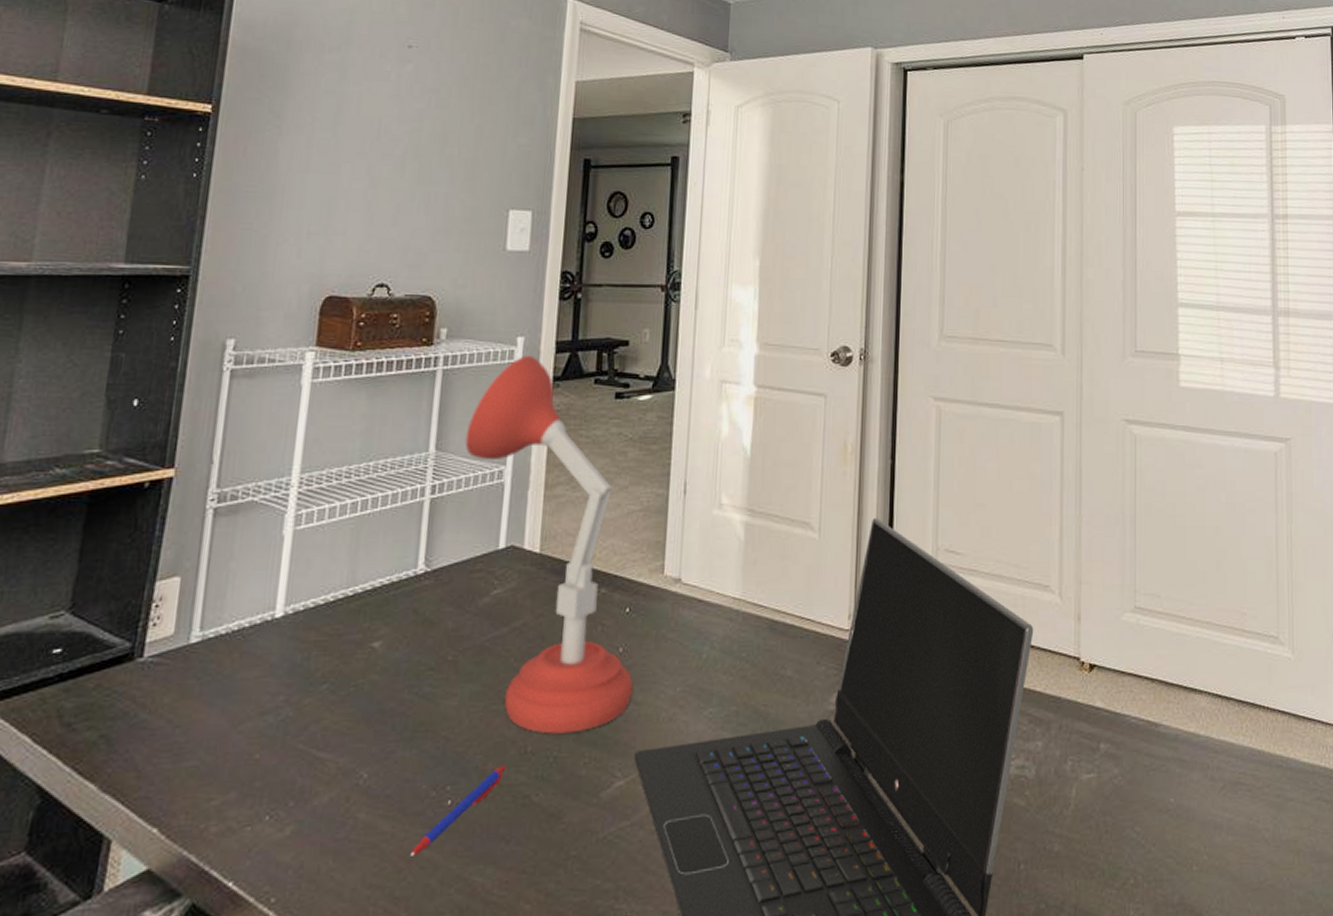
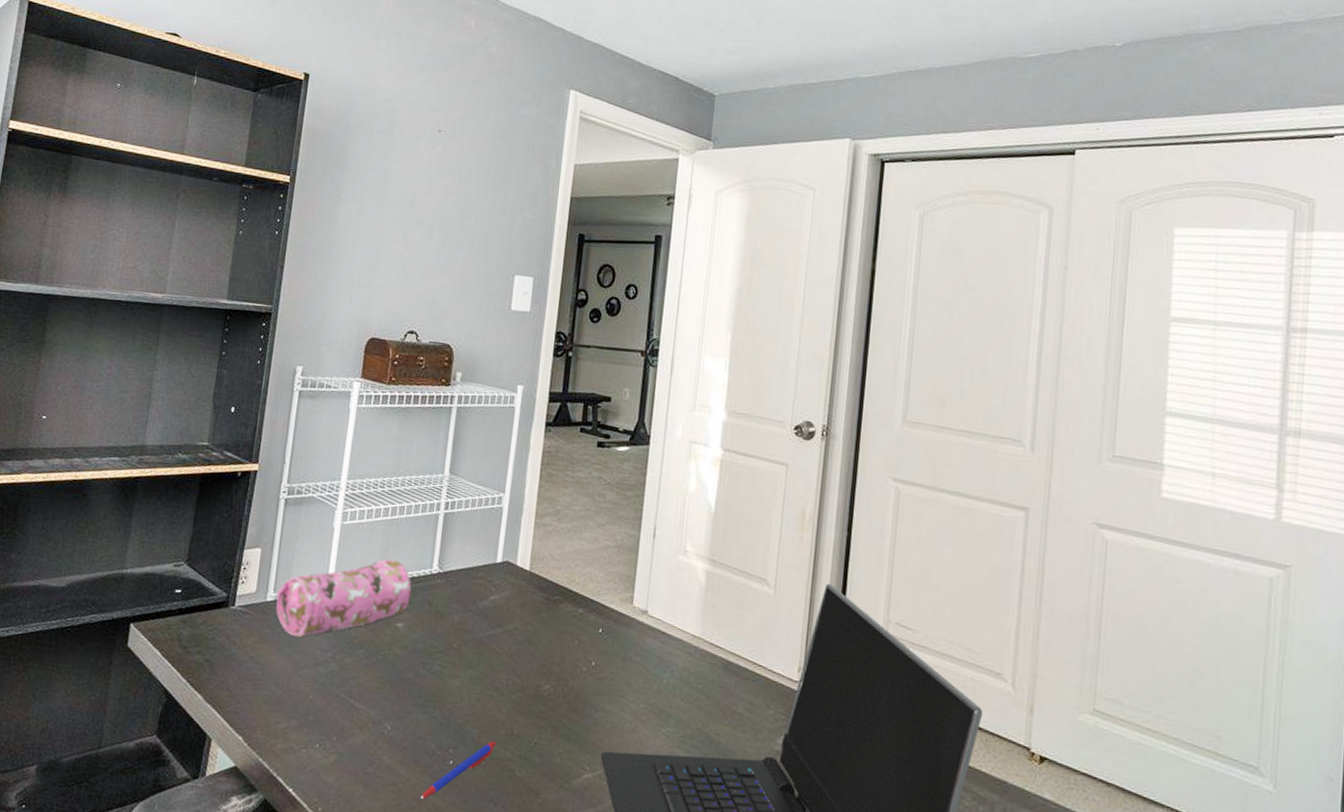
pencil case: none [203,565,391,684] -> present [276,559,412,638]
desk lamp: present [465,355,634,734] -> none [473,401,603,726]

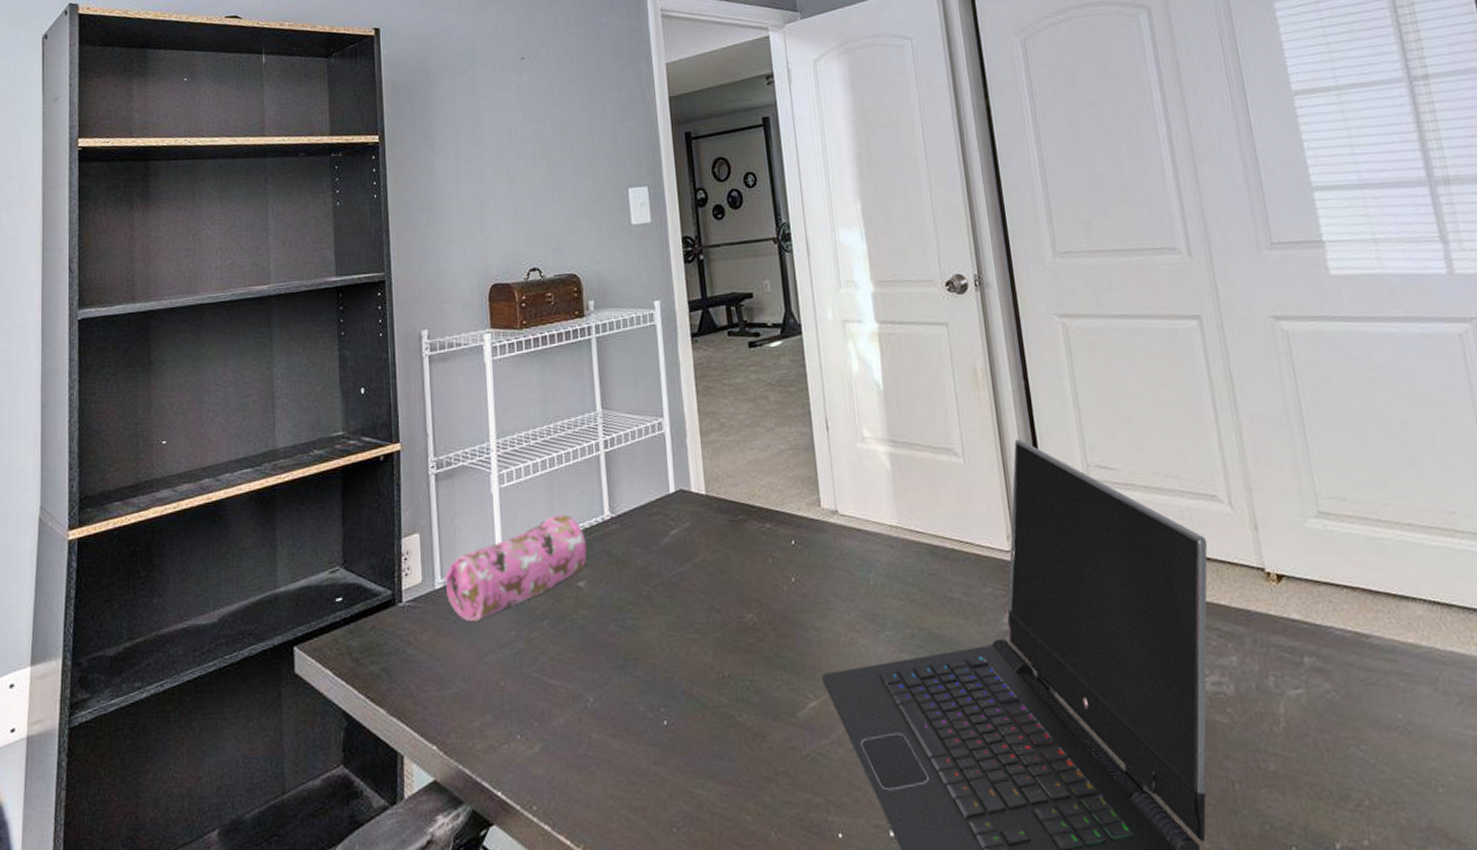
pen: present [420,740,497,799] -> none [639,688,709,771]

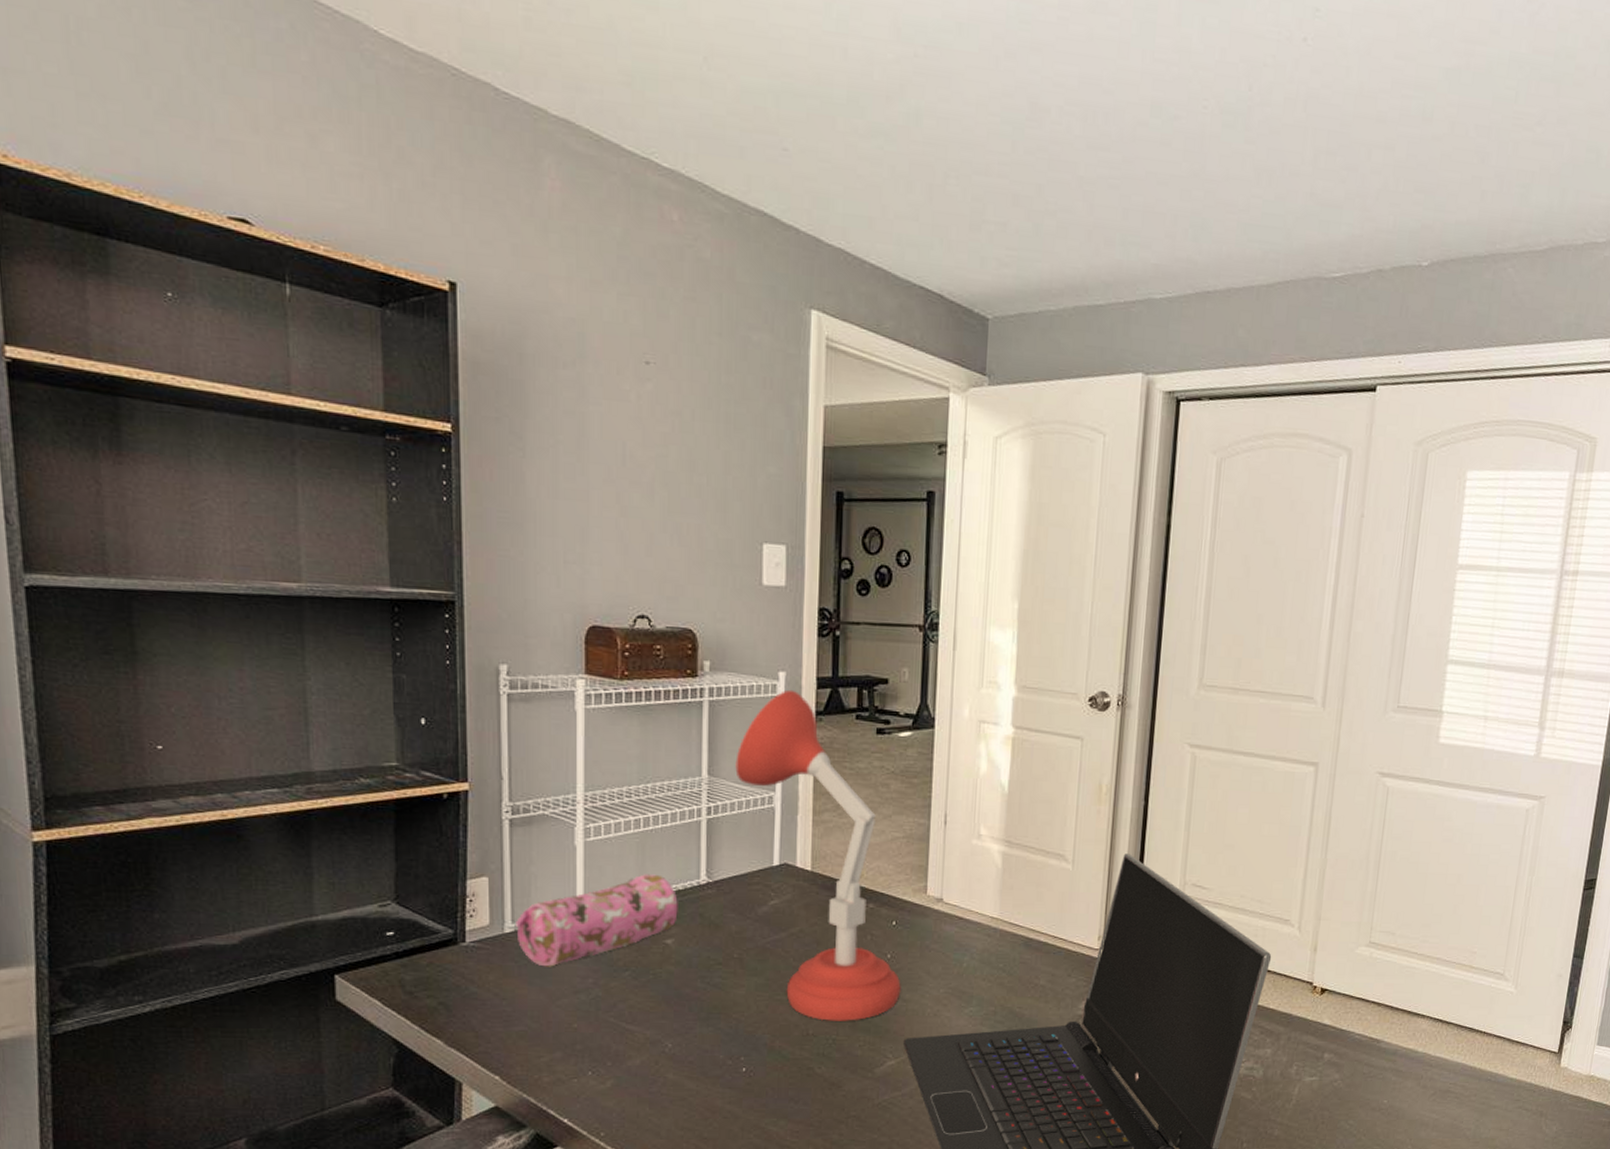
desk lamp: none [625,316,811,660] -> present [735,689,901,1021]

